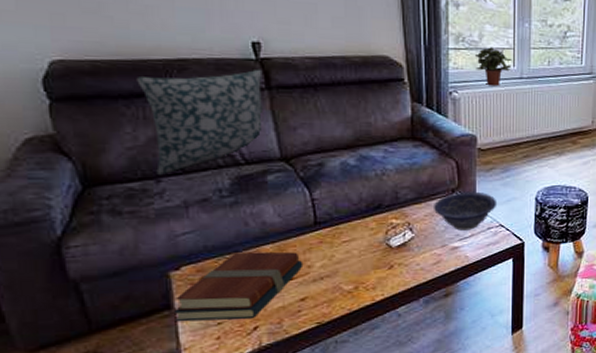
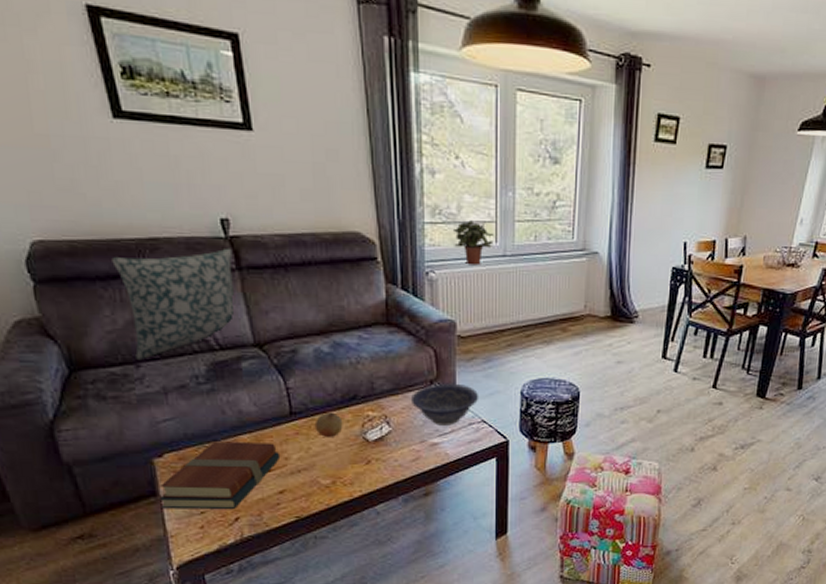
fruit: none [339,221,367,245] -> present [314,412,343,437]

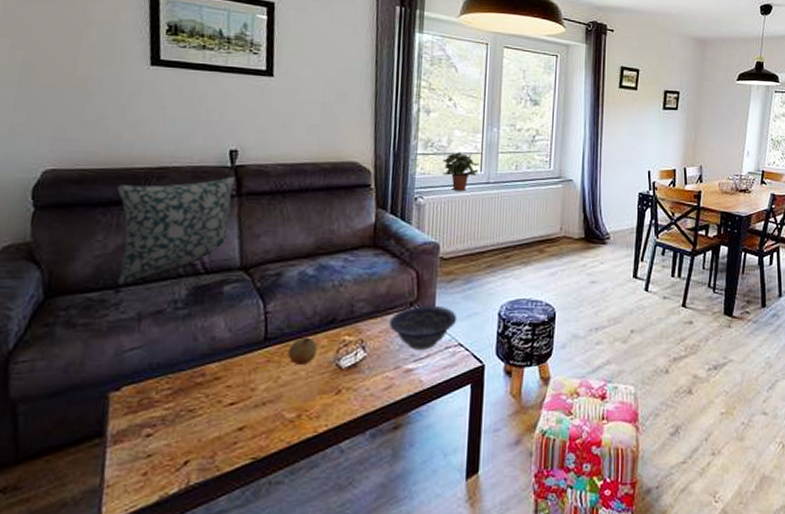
books: present [158,441,281,509] -> none [103,371,247,452]

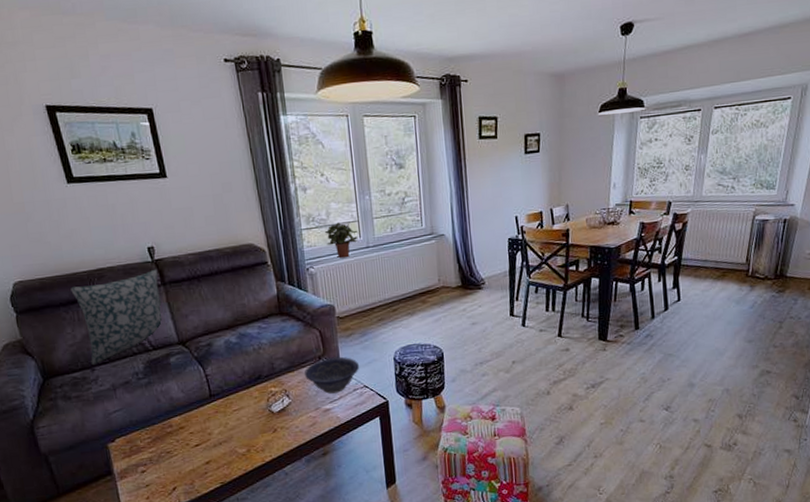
fruit: present [287,337,318,364] -> none [229,391,252,413]

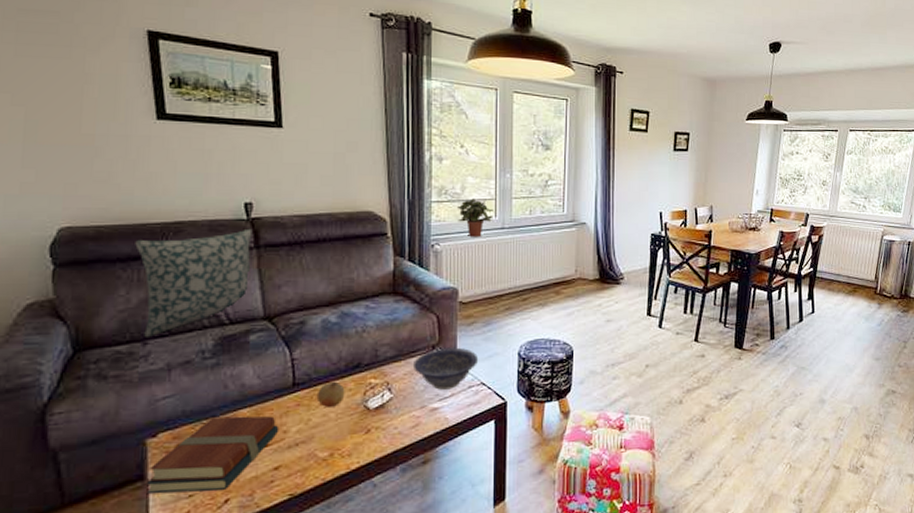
books: none [113,422,205,485] -> present [145,416,279,494]
fruit: none [229,391,252,413] -> present [316,381,345,407]

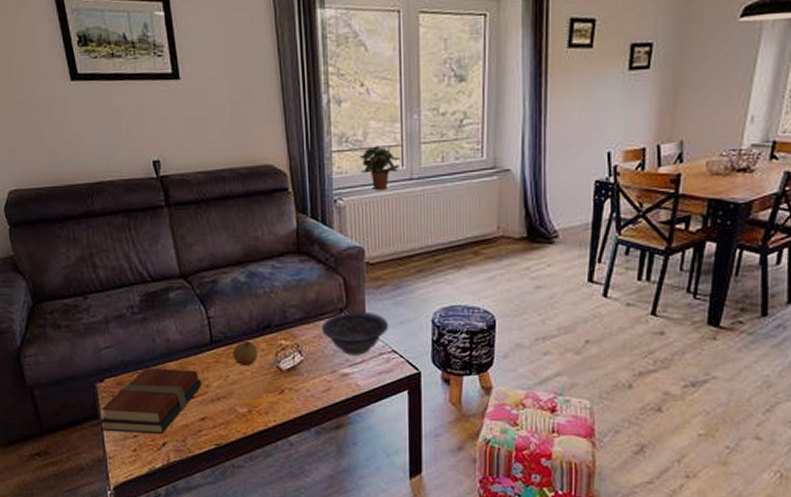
pillow: present [135,228,258,338] -> none [67,187,174,293]

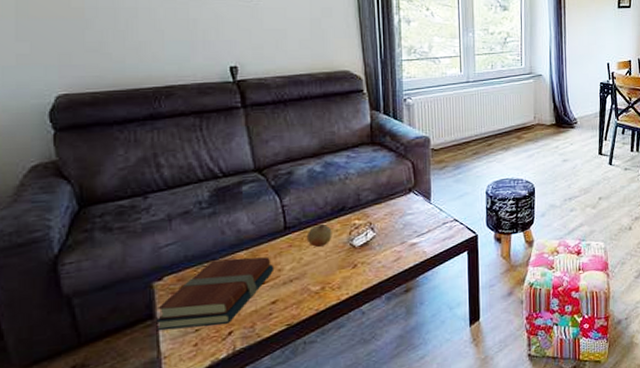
decorative bowl: present [322,311,389,355] -> none [393,189,451,227]
potted plant: present [359,146,400,191] -> none [425,56,459,91]

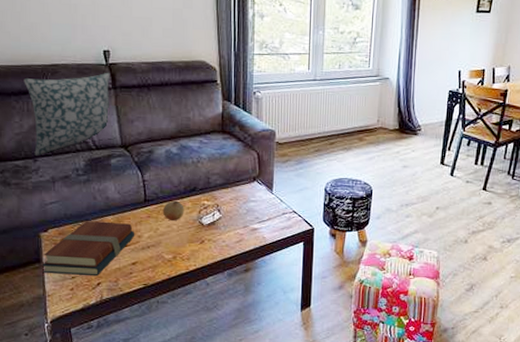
pillow: none [130,90,248,193] -> present [24,72,116,156]

